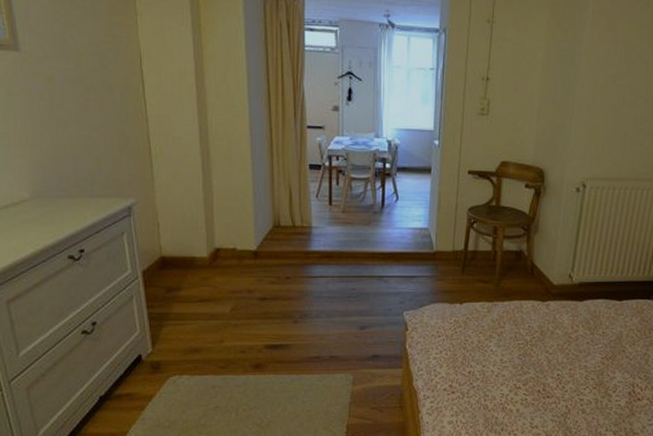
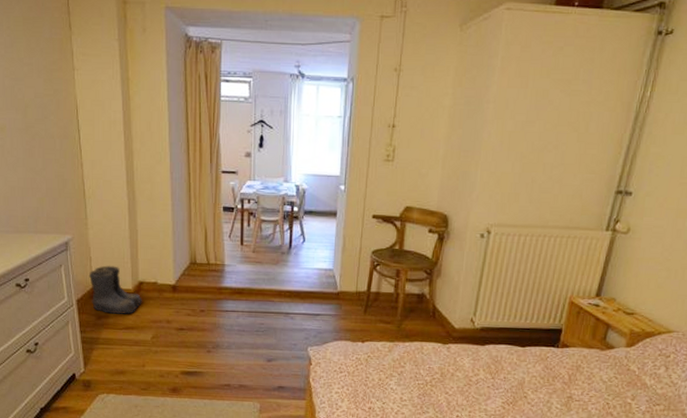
boots: none [157,232,219,286] -> present [89,265,142,315]

